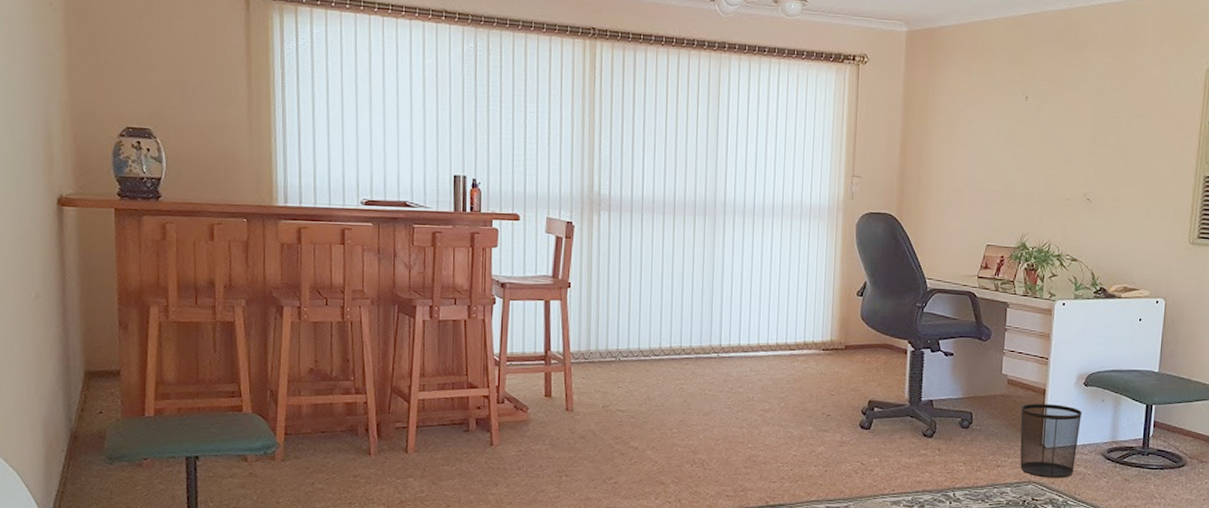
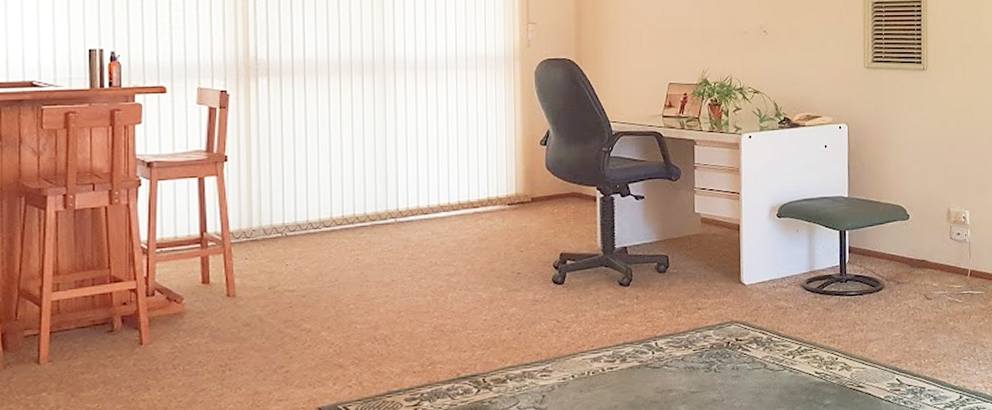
waste bin: present [1020,403,1082,478] -> none [717,239,778,316]

